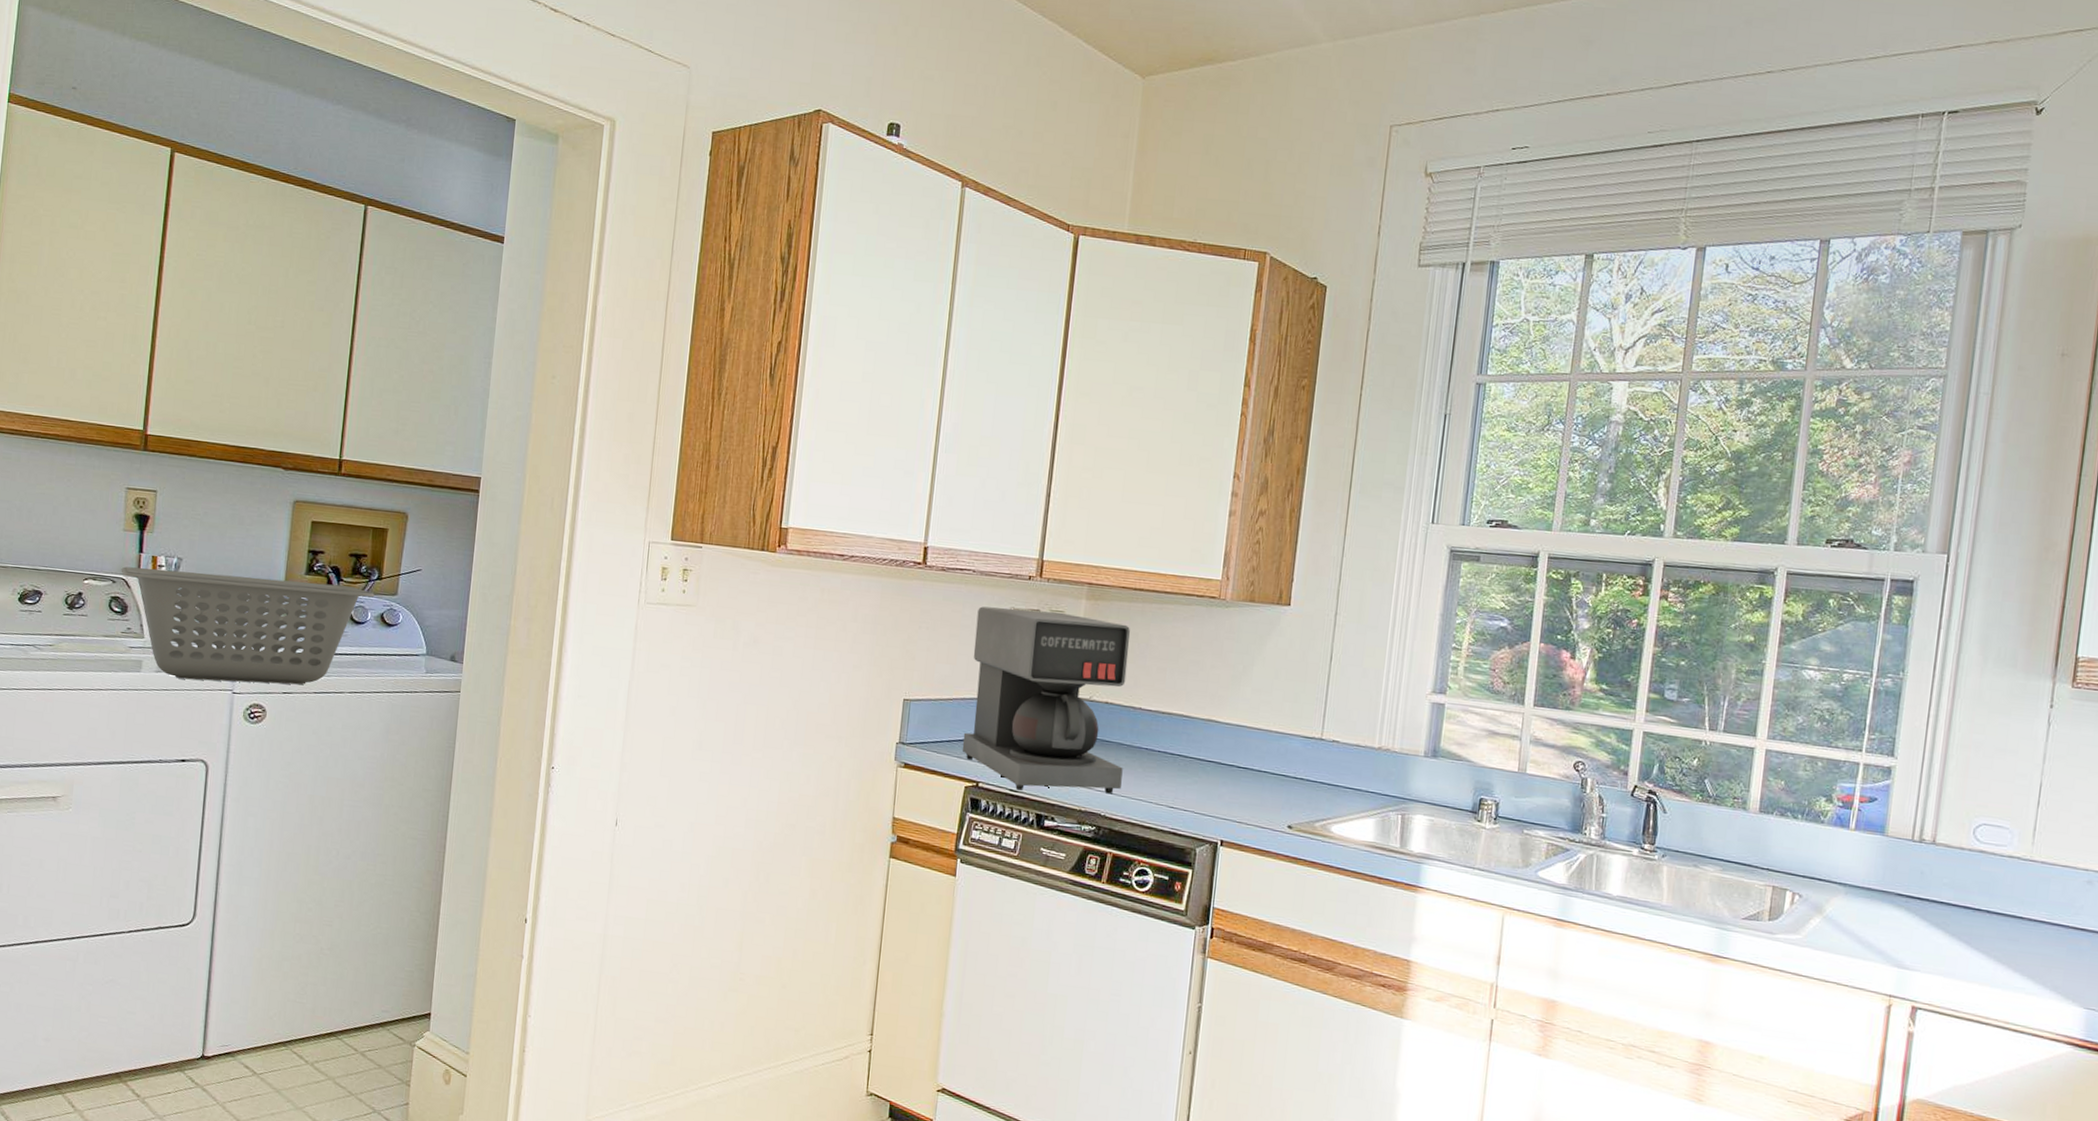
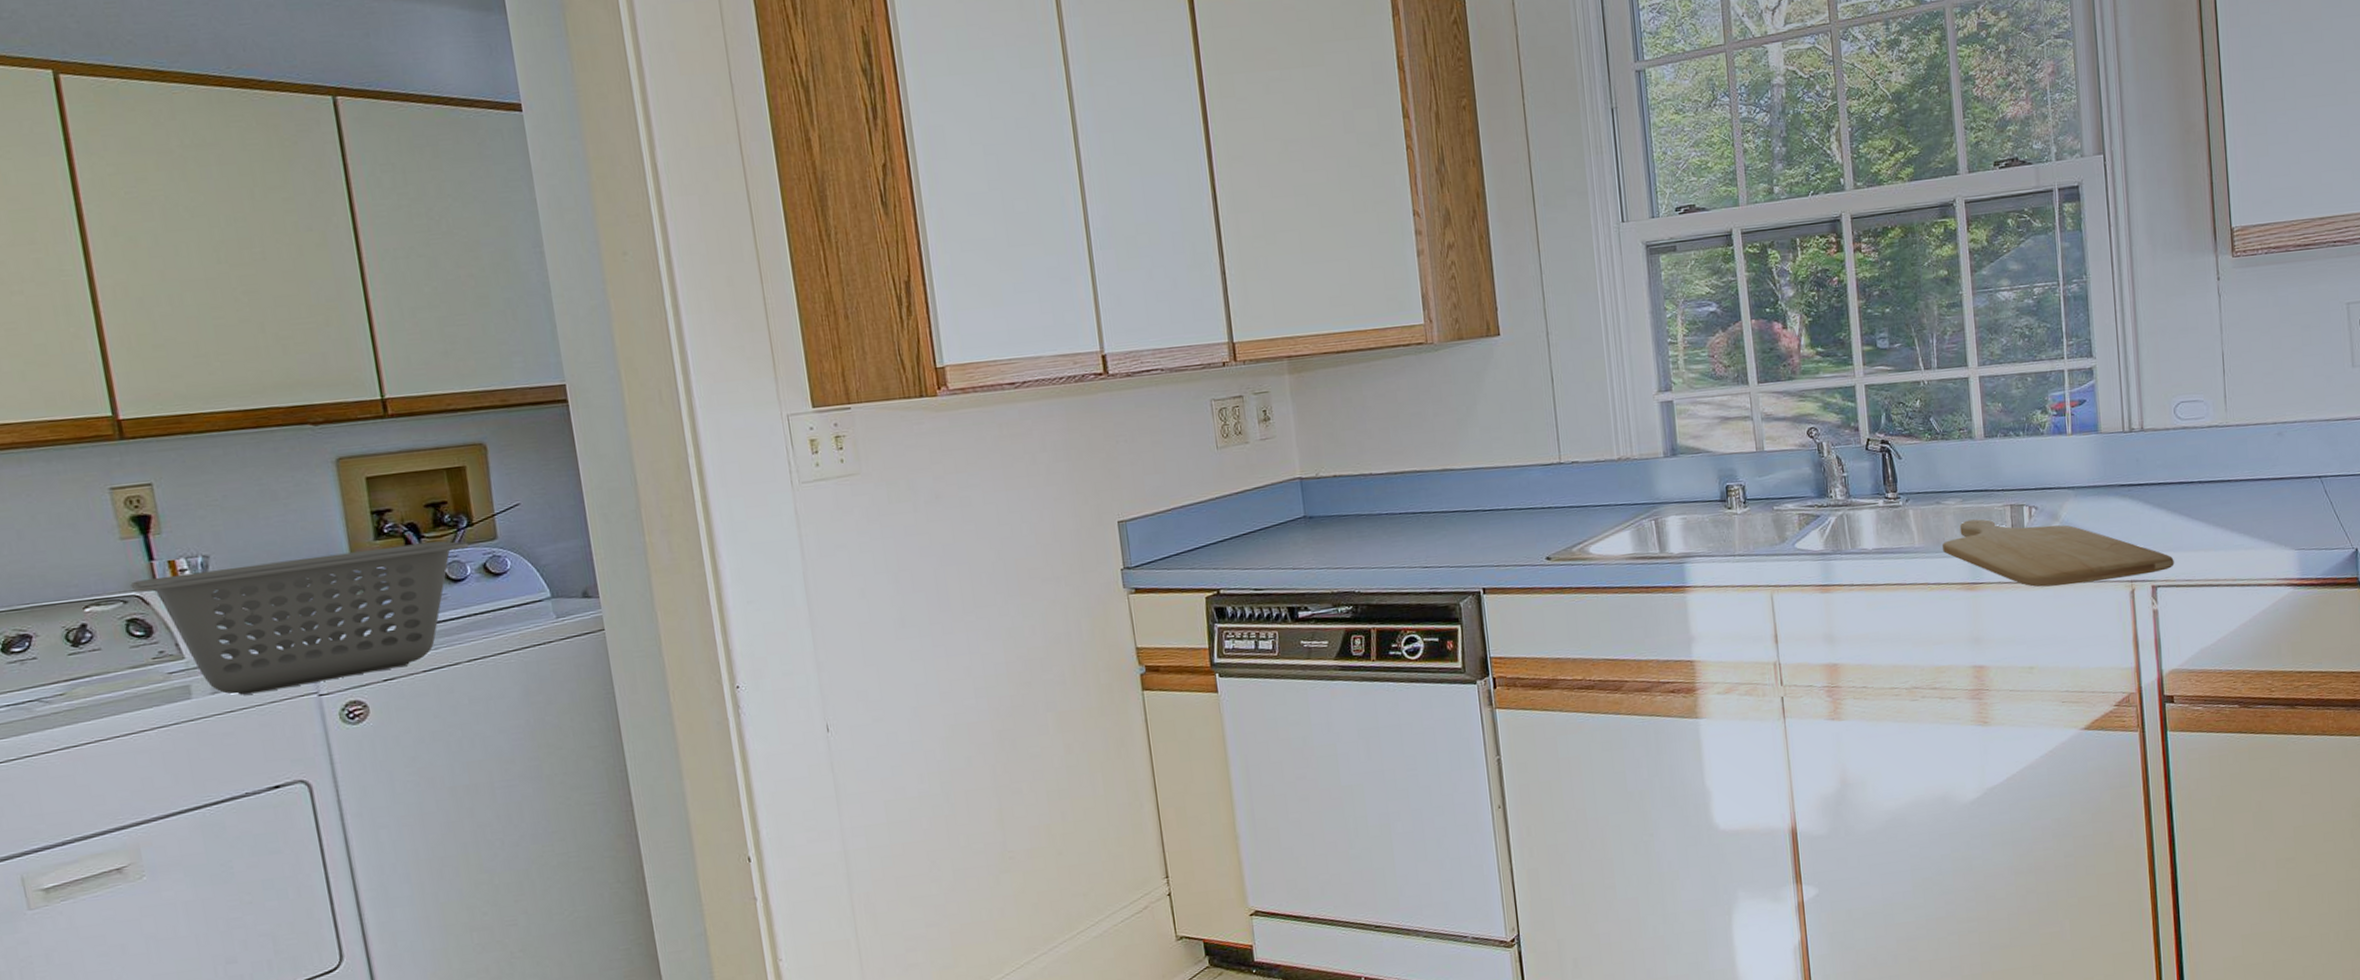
coffee maker: present [962,606,1130,793] -> none [1176,391,1370,589]
chopping board: none [1691,891,1943,994] -> present [1943,519,2174,588]

